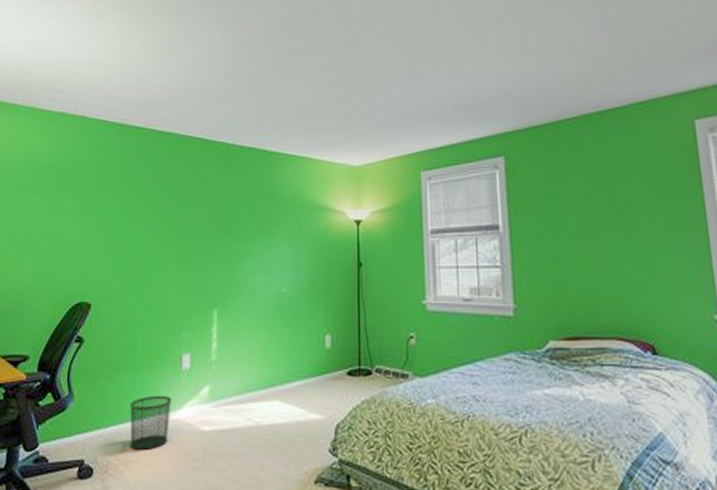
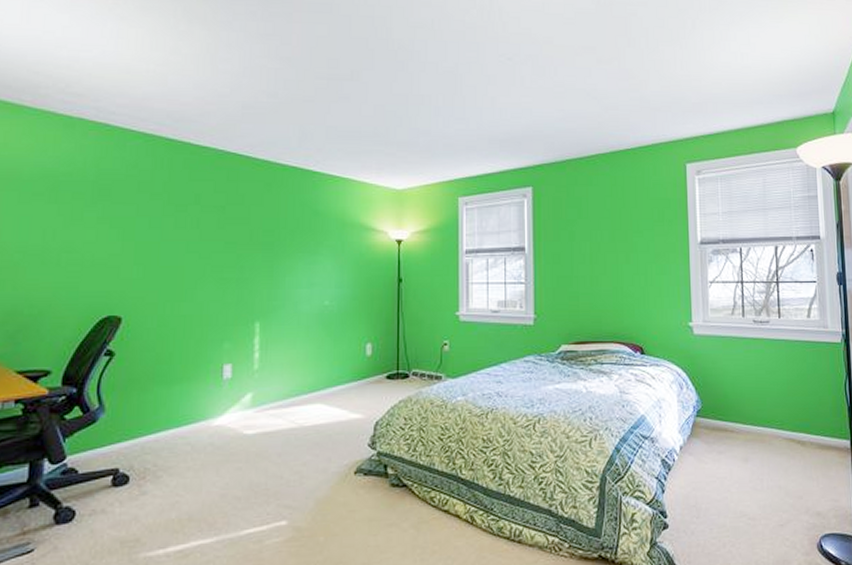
waste bin: present [129,395,173,450] -> none [168,403,214,455]

